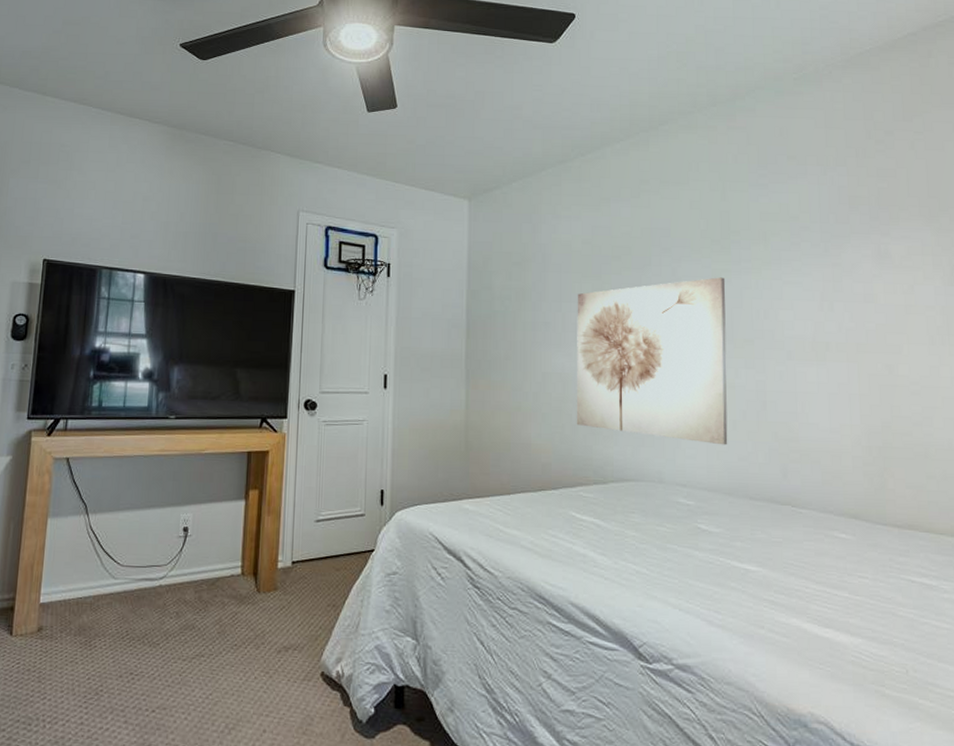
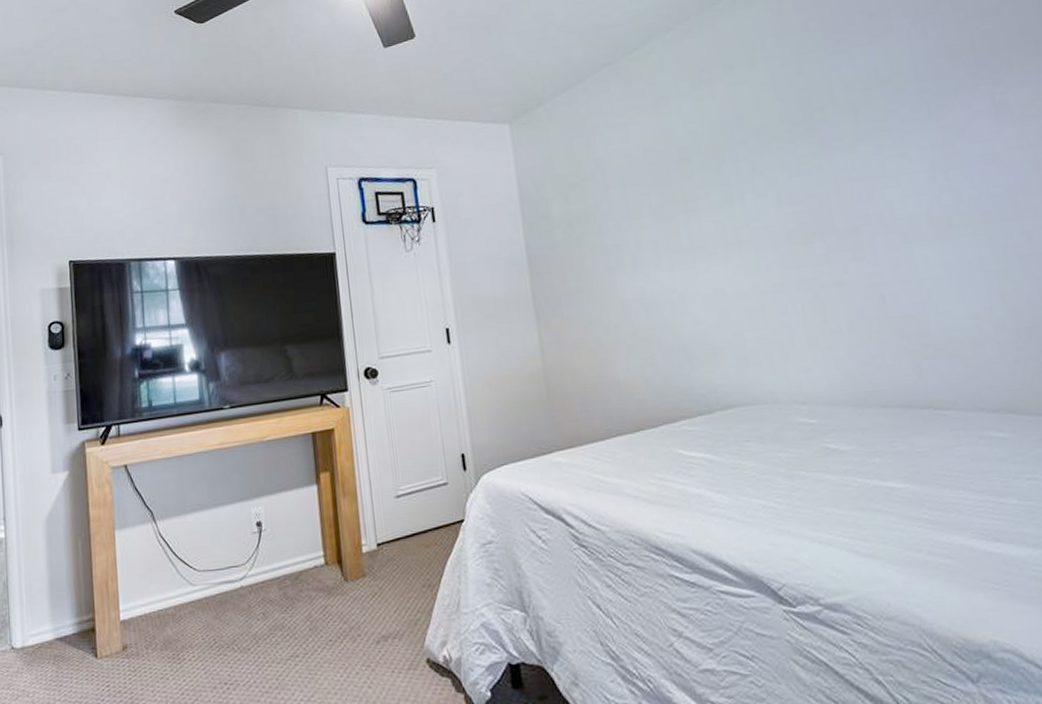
wall art: present [576,277,728,445] -> none [647,162,847,354]

